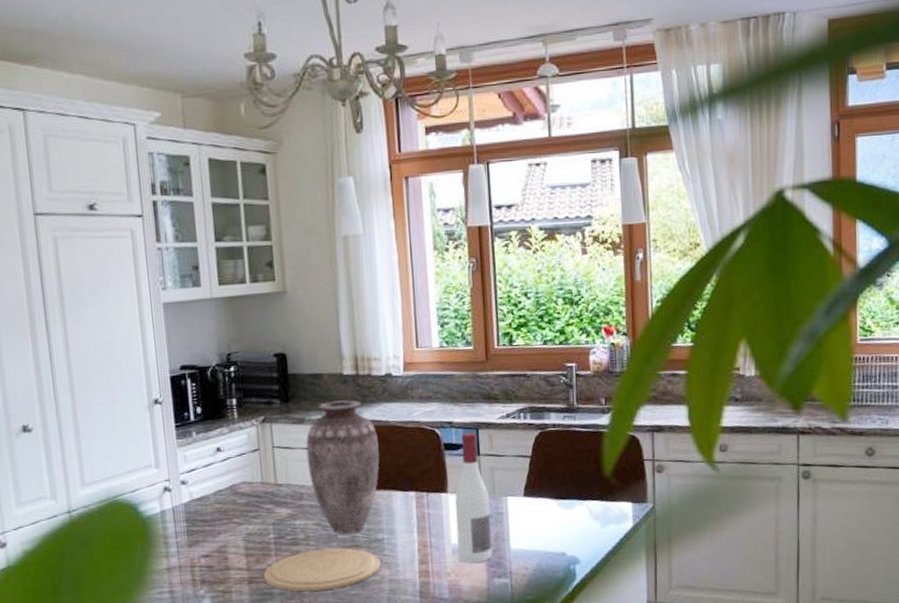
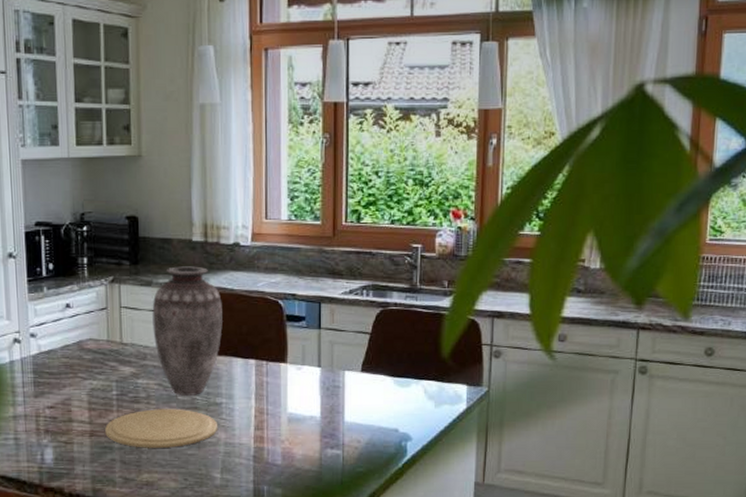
wine bottle: present [455,432,493,563] -> none [293,306,328,432]

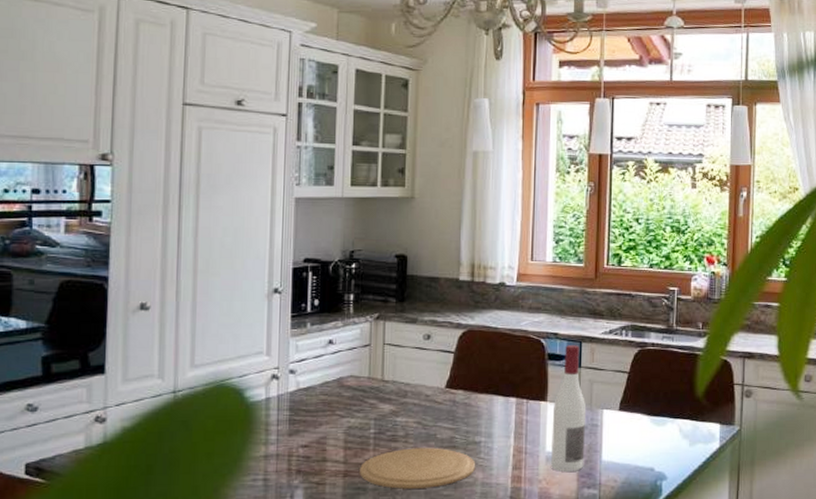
vase: present [152,266,223,396] -> none [415,304,486,434]
wine bottle: none [293,306,328,432] -> present [551,345,587,472]

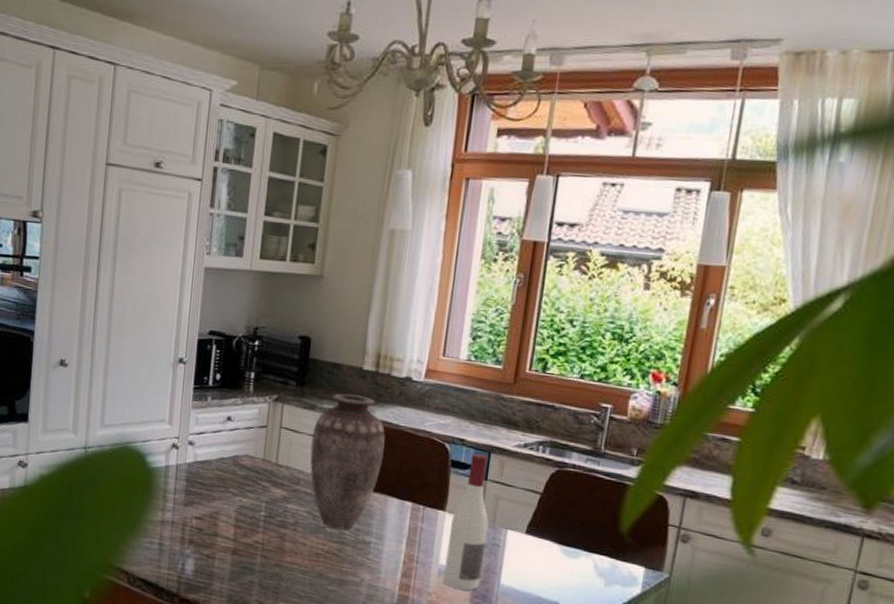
plate: present [360,447,476,489] -> none [248,536,364,581]
vase: none [415,304,486,434] -> present [310,393,385,530]

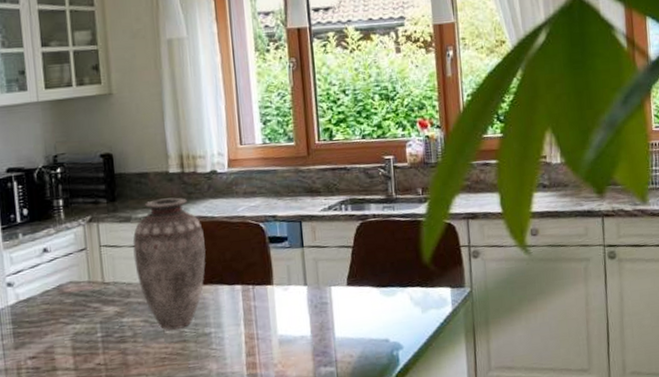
wine bottle: present [443,454,489,591] -> none [280,225,318,353]

